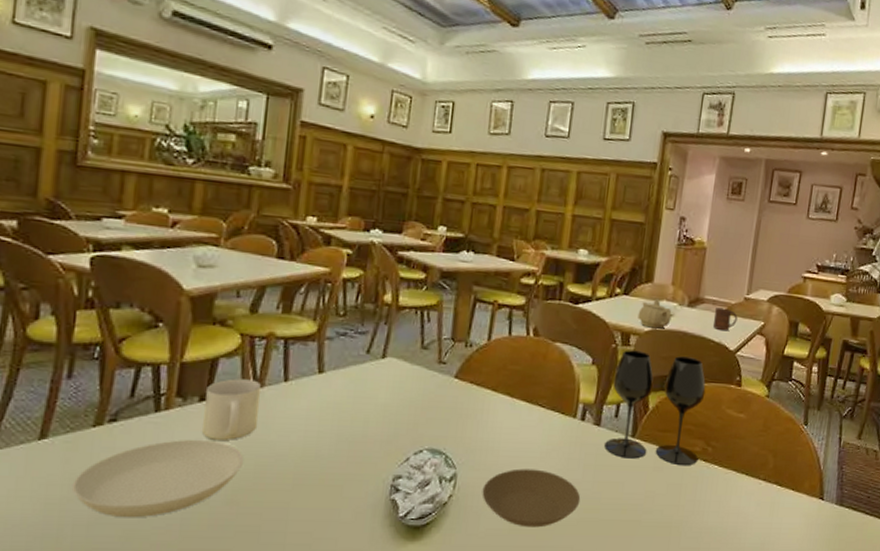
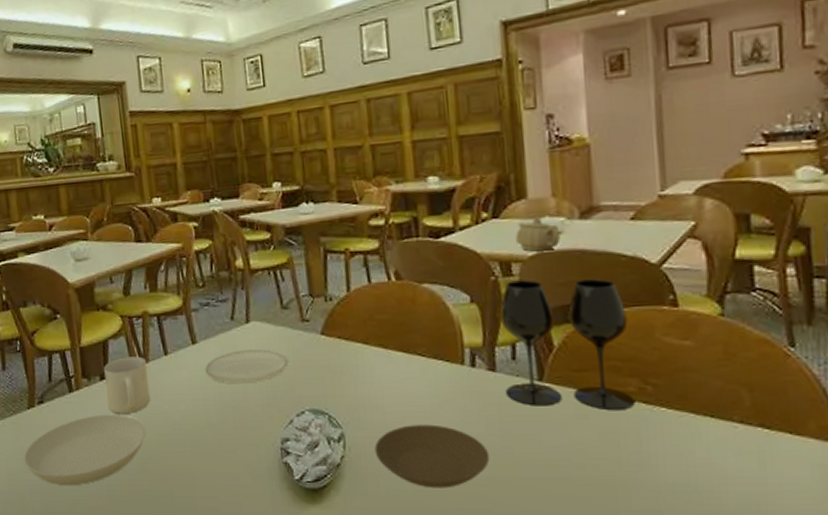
plate: none [326,383,417,419] -> present [204,348,289,384]
cup: present [712,307,738,331] -> none [618,212,654,241]

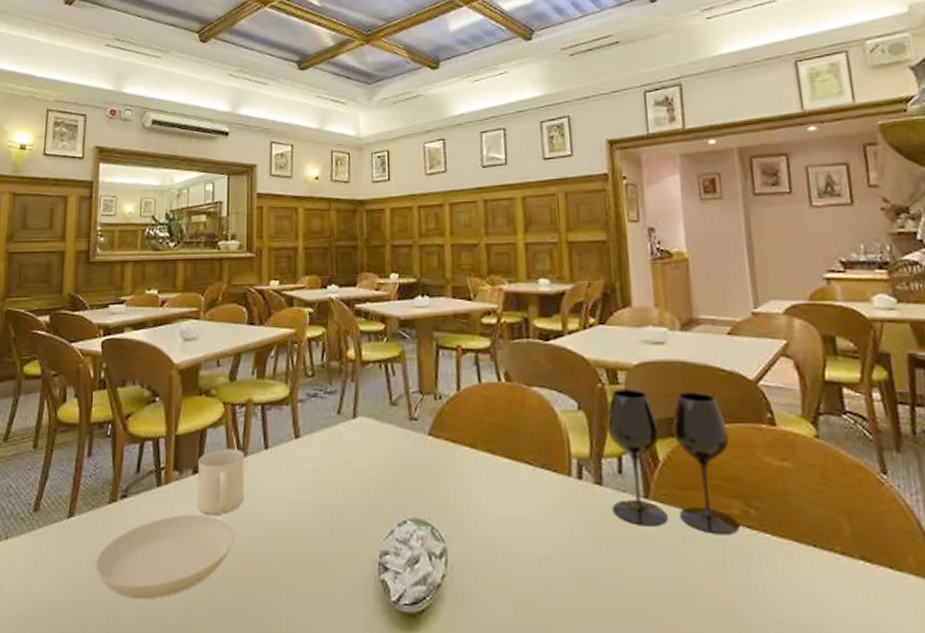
plate: present [204,348,289,384] -> none [305,446,393,486]
saucer: present [374,424,490,488] -> none [477,541,597,618]
teapot: present [515,215,561,252] -> none [621,324,663,360]

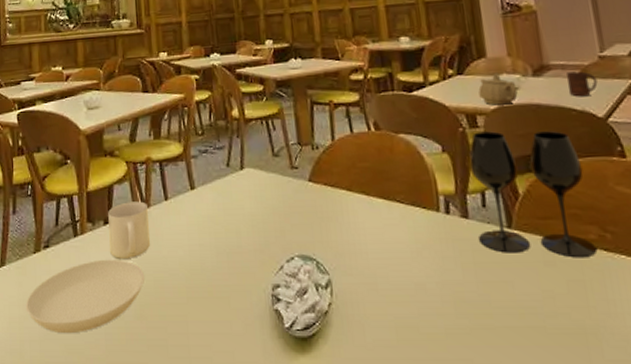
teapot: none [621,324,663,360] -> present [478,72,518,106]
cup: none [717,328,750,356] -> present [567,71,598,97]

